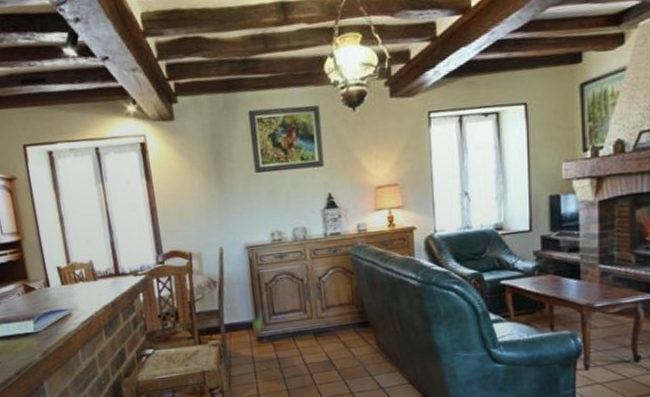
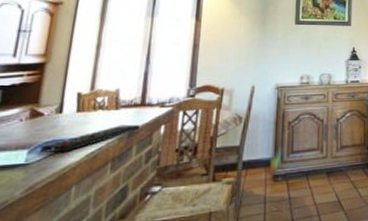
remote control: none [41,293,121,322] -> present [39,124,141,153]

